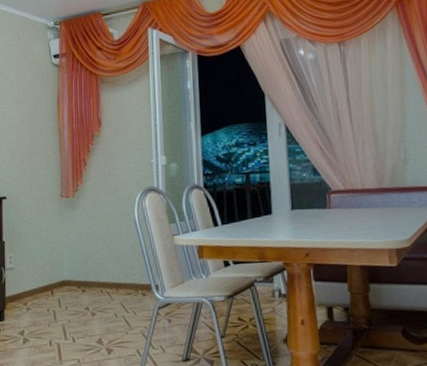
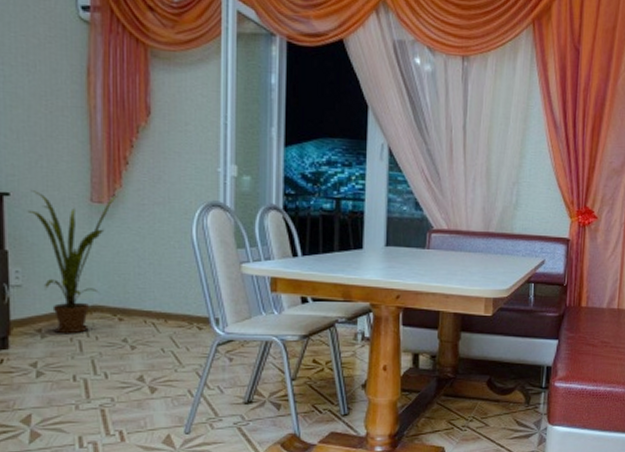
house plant: none [18,191,80,306] -> present [27,190,118,334]

